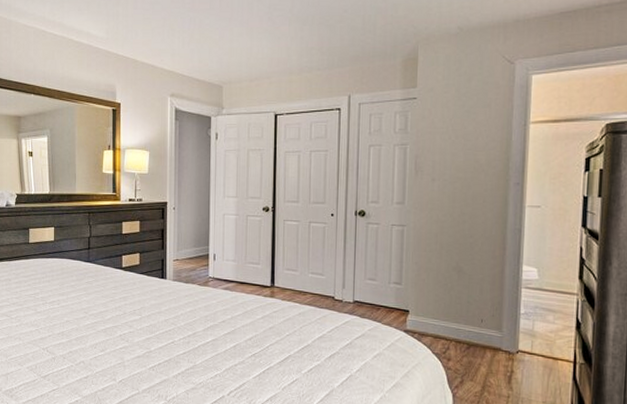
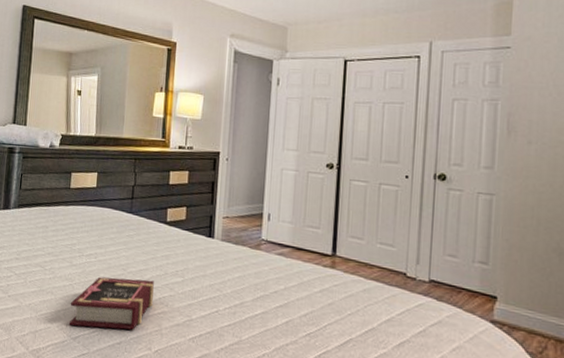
book: none [38,320,114,366] -> present [69,276,154,330]

